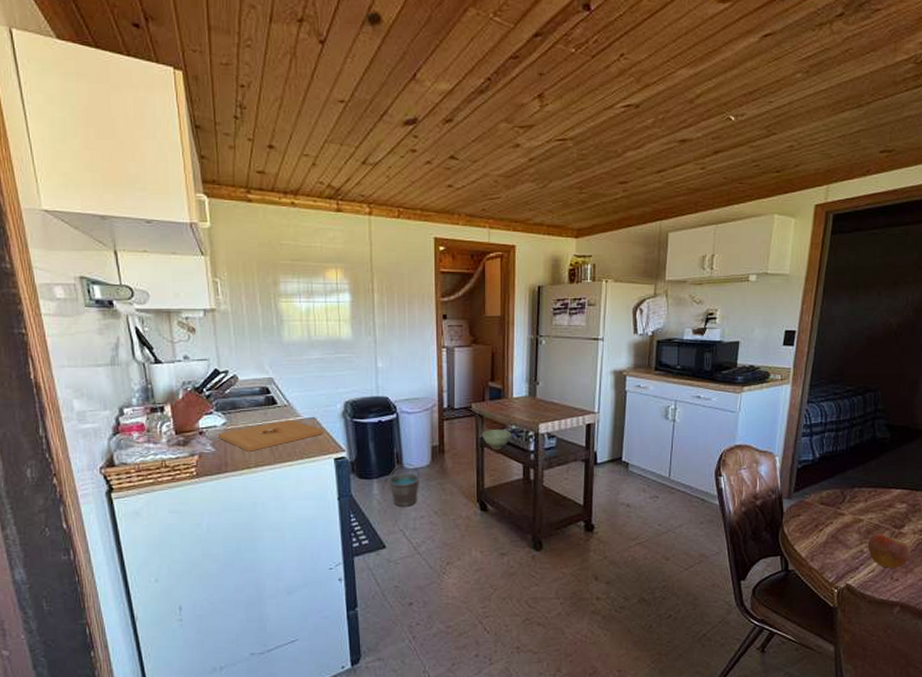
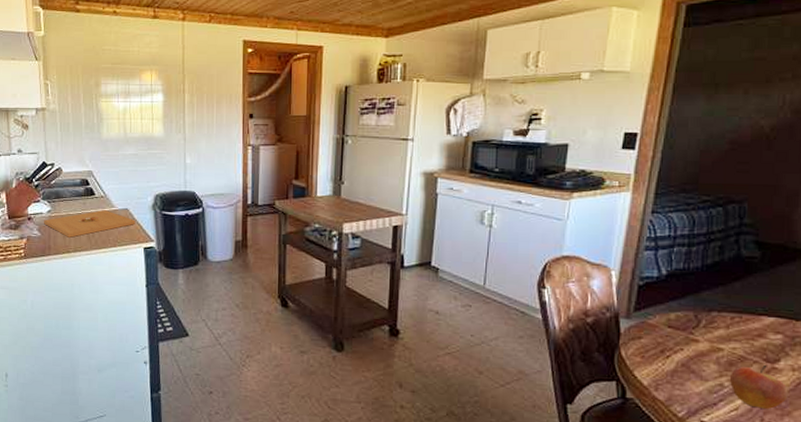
bucket: present [389,464,419,508] -> none [193,256,223,299]
bowl: present [482,430,512,450] -> none [284,227,315,248]

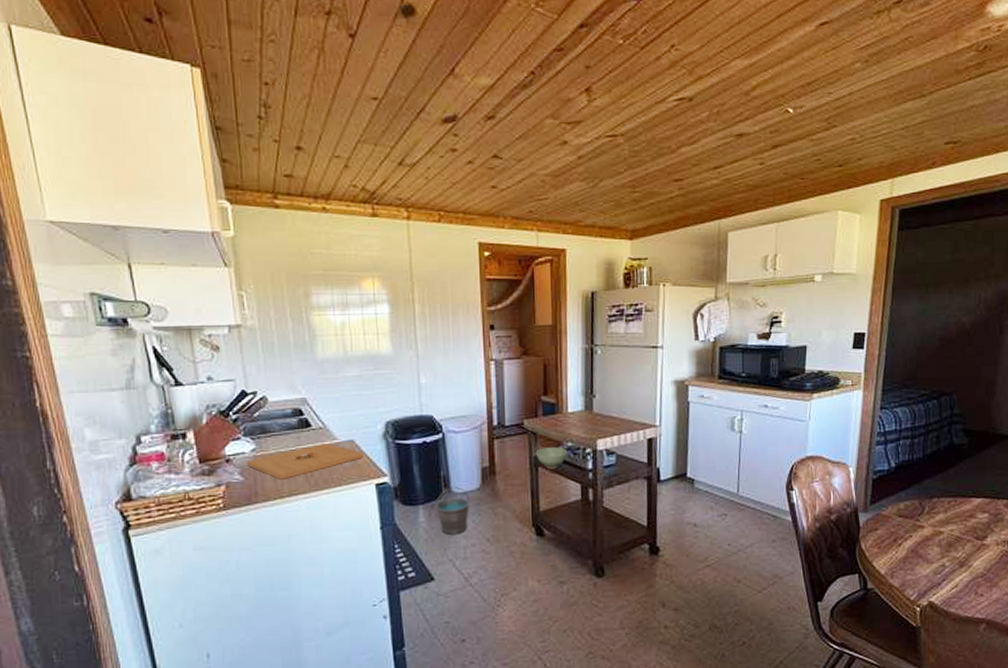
bucket: none [193,256,223,299] -> present [435,487,469,536]
bowl: none [284,227,315,248] -> present [535,447,568,470]
fruit: present [730,364,788,409] -> none [950,542,995,583]

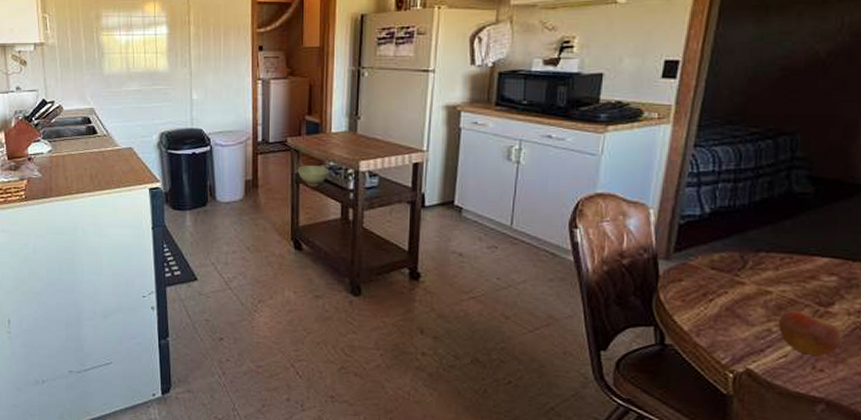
platter: present [247,444,364,480] -> none [45,149,140,178]
bucket: present [435,487,469,536] -> none [201,197,232,241]
fruit: none [950,542,995,583] -> present [779,308,843,356]

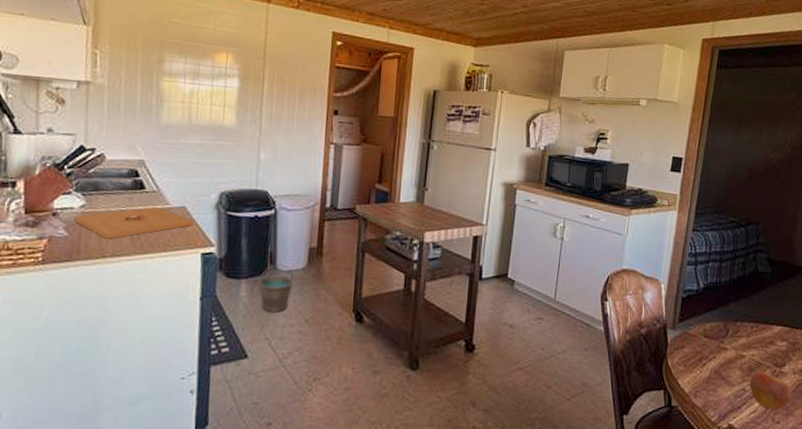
platter: none [45,149,140,178] -> present [74,207,194,239]
bucket: none [201,197,232,241] -> present [258,264,293,314]
bowl: present [297,165,330,187] -> none [364,234,396,257]

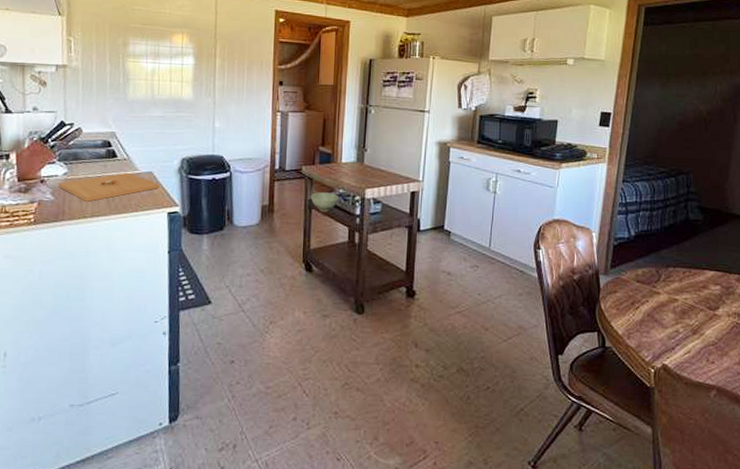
bucket: present [258,264,293,314] -> none [218,221,248,265]
bowl: none [364,234,396,257] -> present [310,192,339,212]
fruit: present [750,369,791,409] -> none [684,312,726,350]

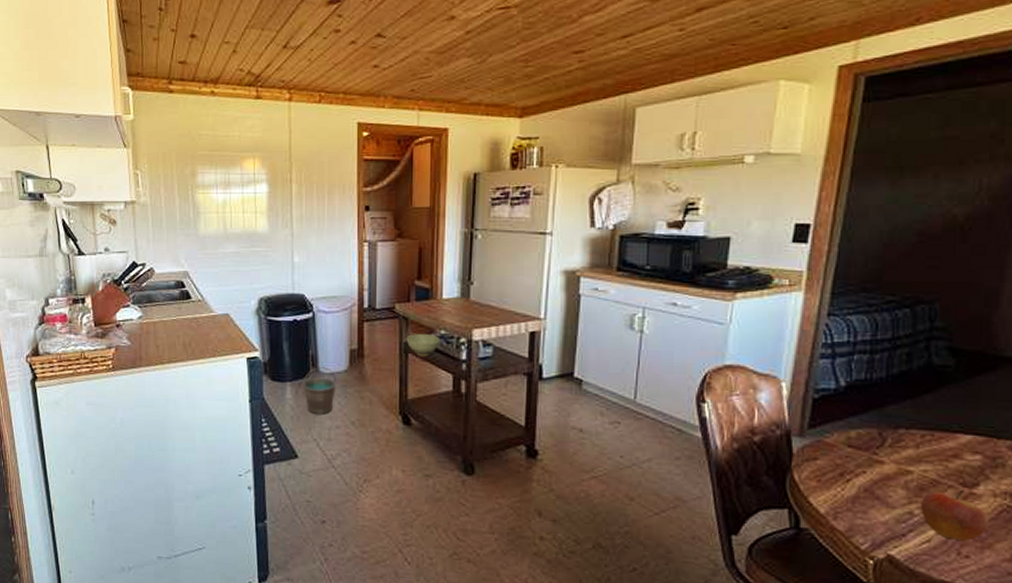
platter: present [58,173,160,202] -> none [134,316,237,347]
bucket: none [218,221,248,265] -> present [303,367,336,416]
fruit: none [684,312,726,350] -> present [921,489,989,541]

